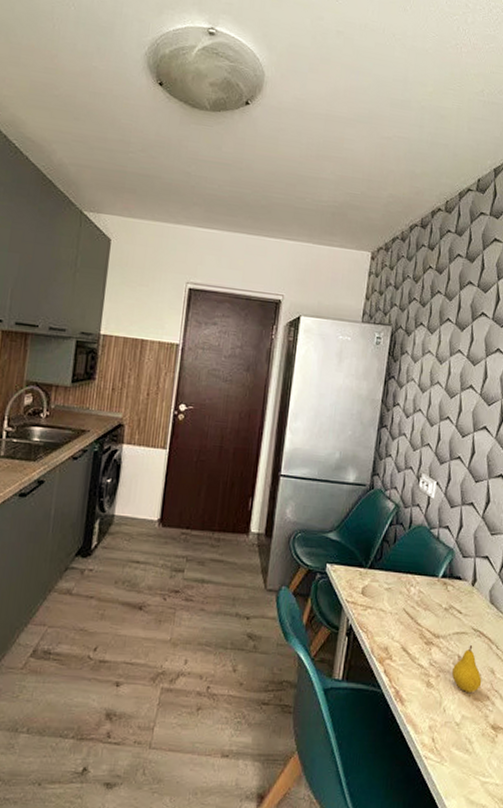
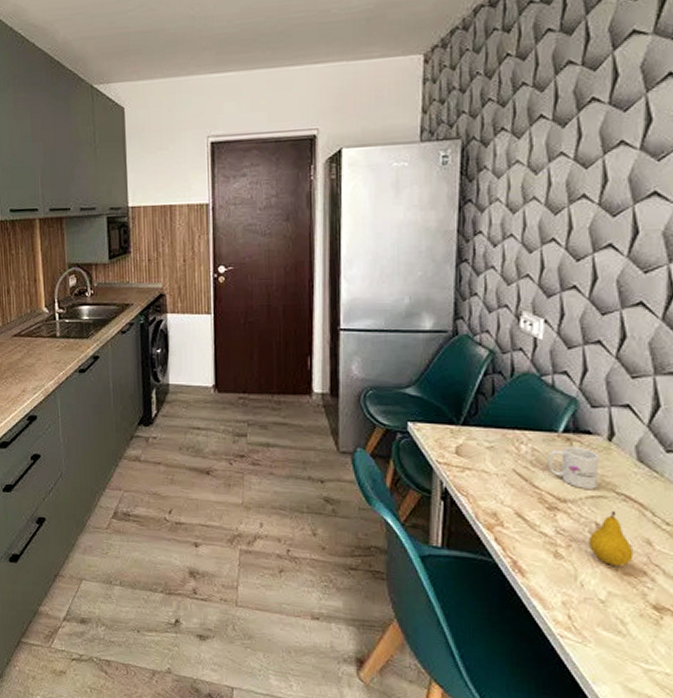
mug: none [429,589,465,626] -> present [548,445,599,489]

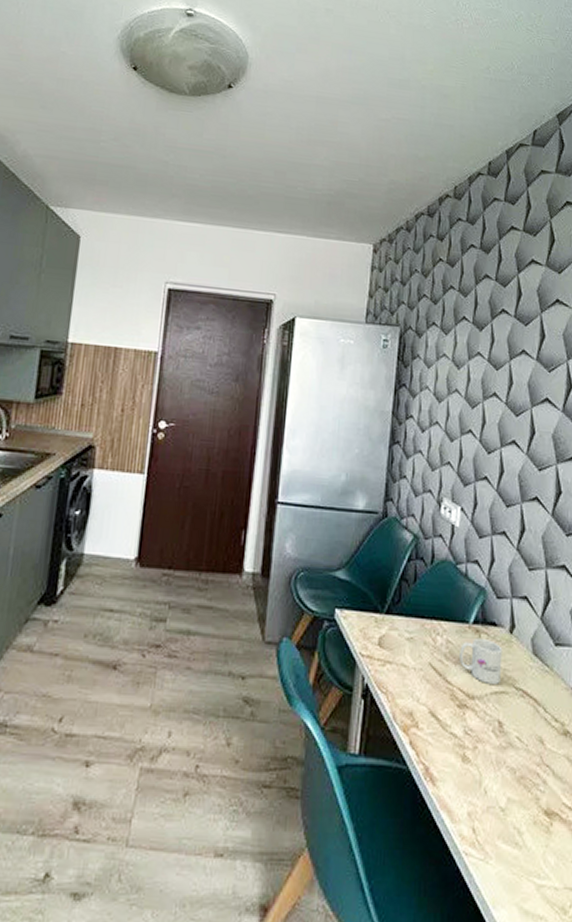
fruit: present [587,511,634,566] -> none [491,708,529,768]

